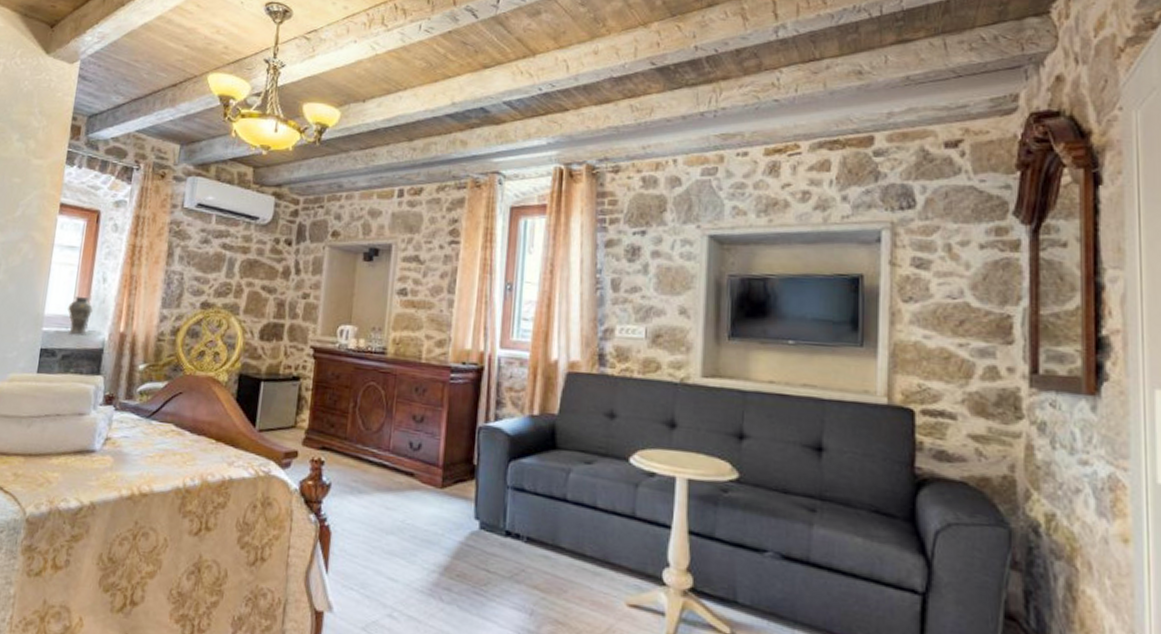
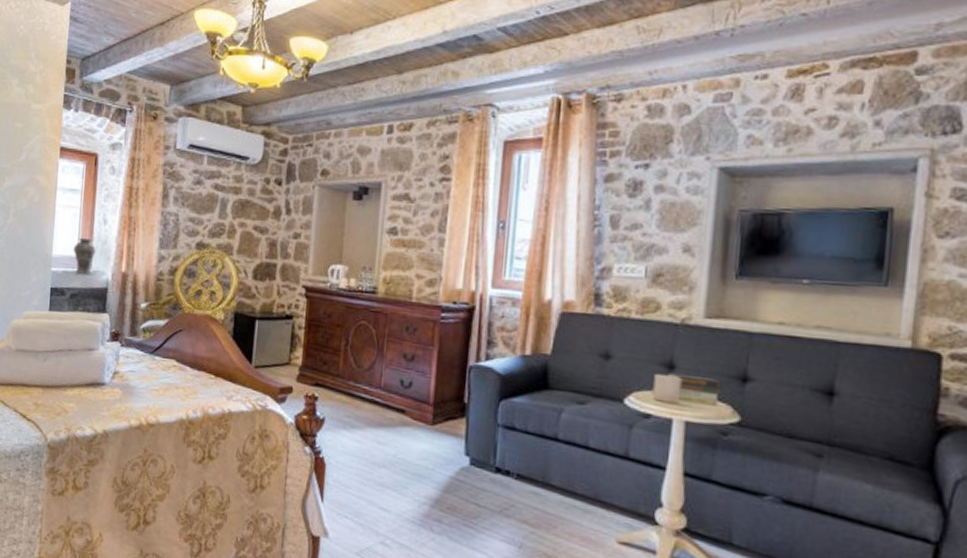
books: none [654,431,721,463] -> present [651,372,723,406]
mug: none [656,431,684,462] -> present [652,373,683,404]

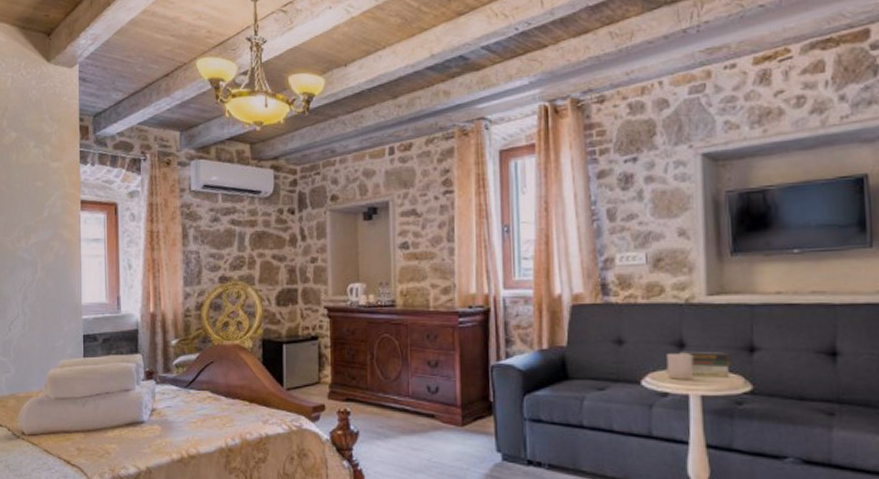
vase: present [73,237,96,276] -> none [102,283,123,321]

